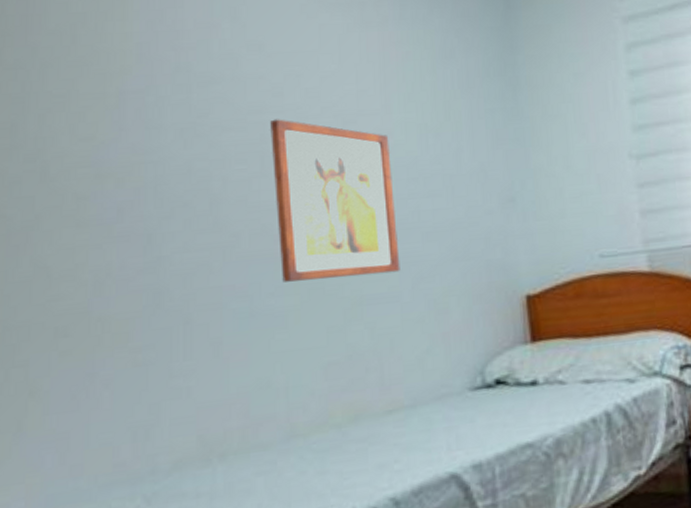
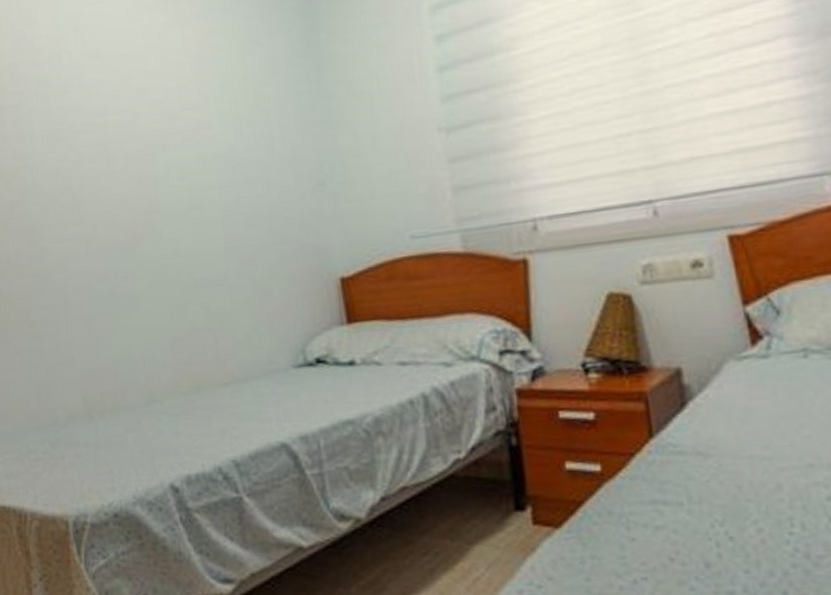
wall art: present [270,119,400,282] -> none [111,119,226,267]

